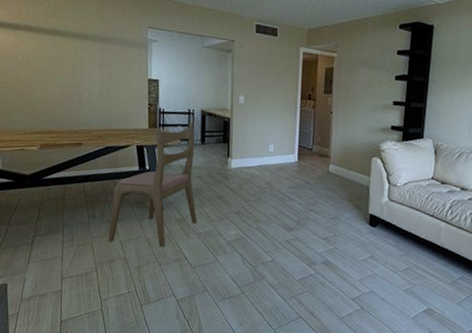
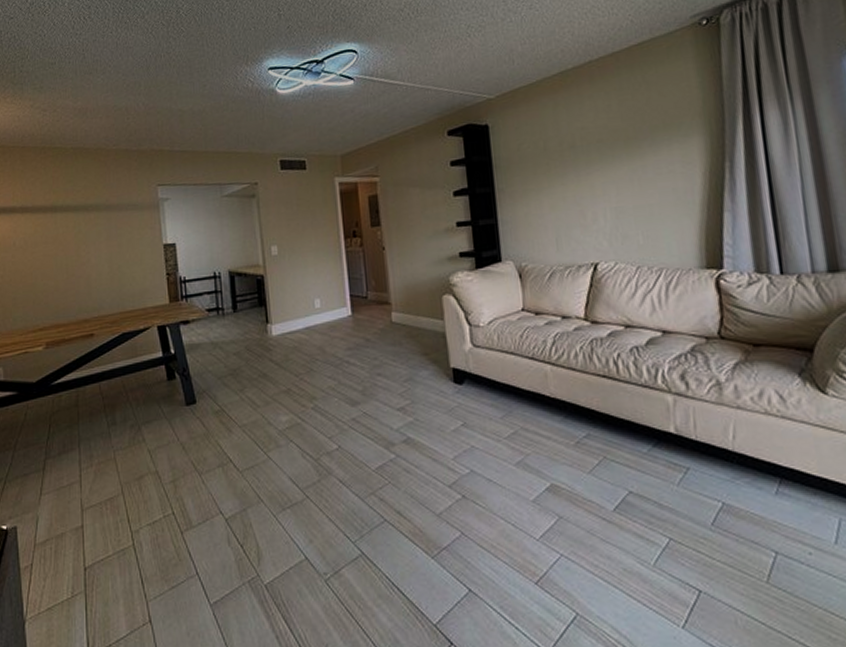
dining chair: present [108,122,198,247] -> none [133,288,240,453]

